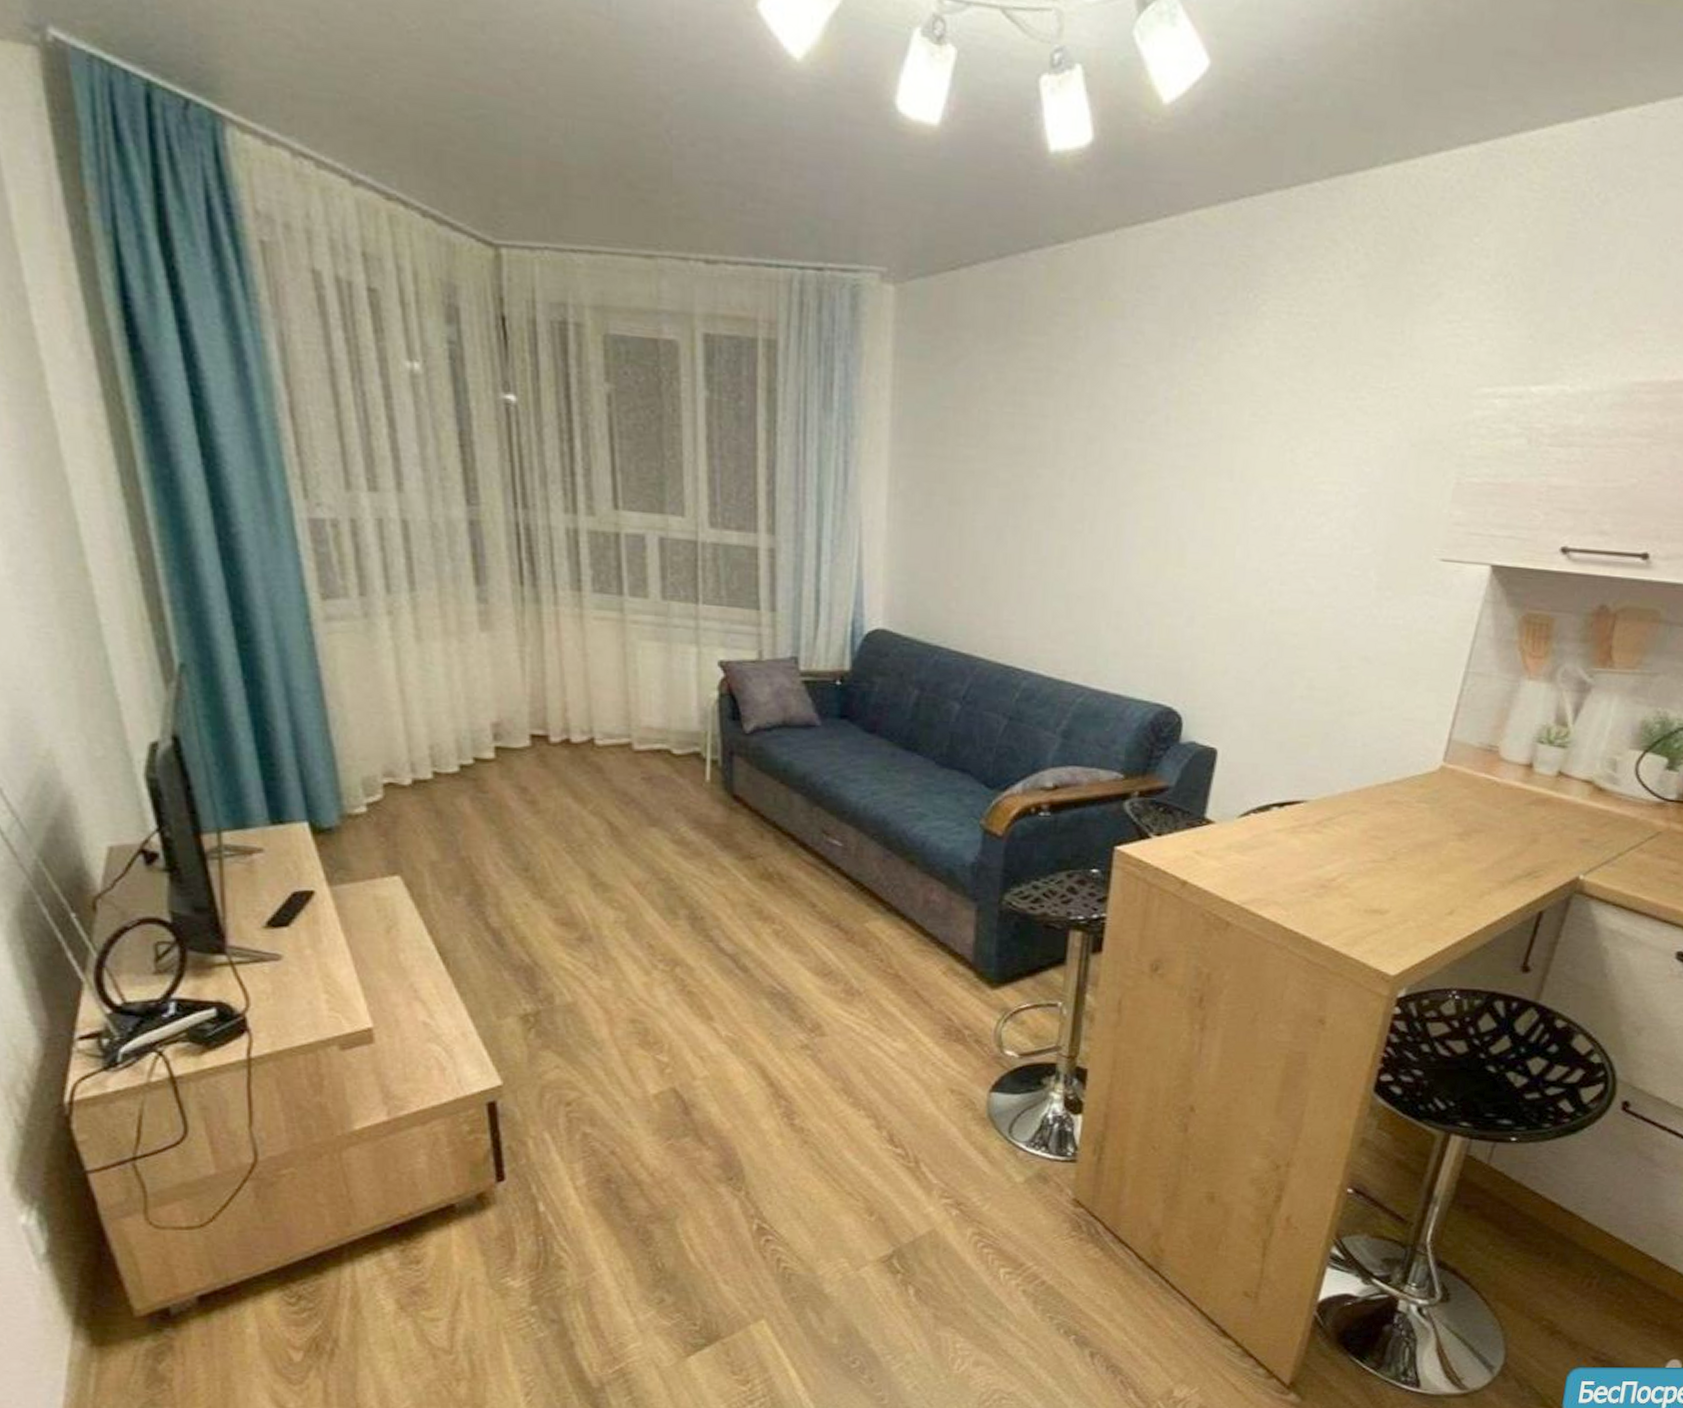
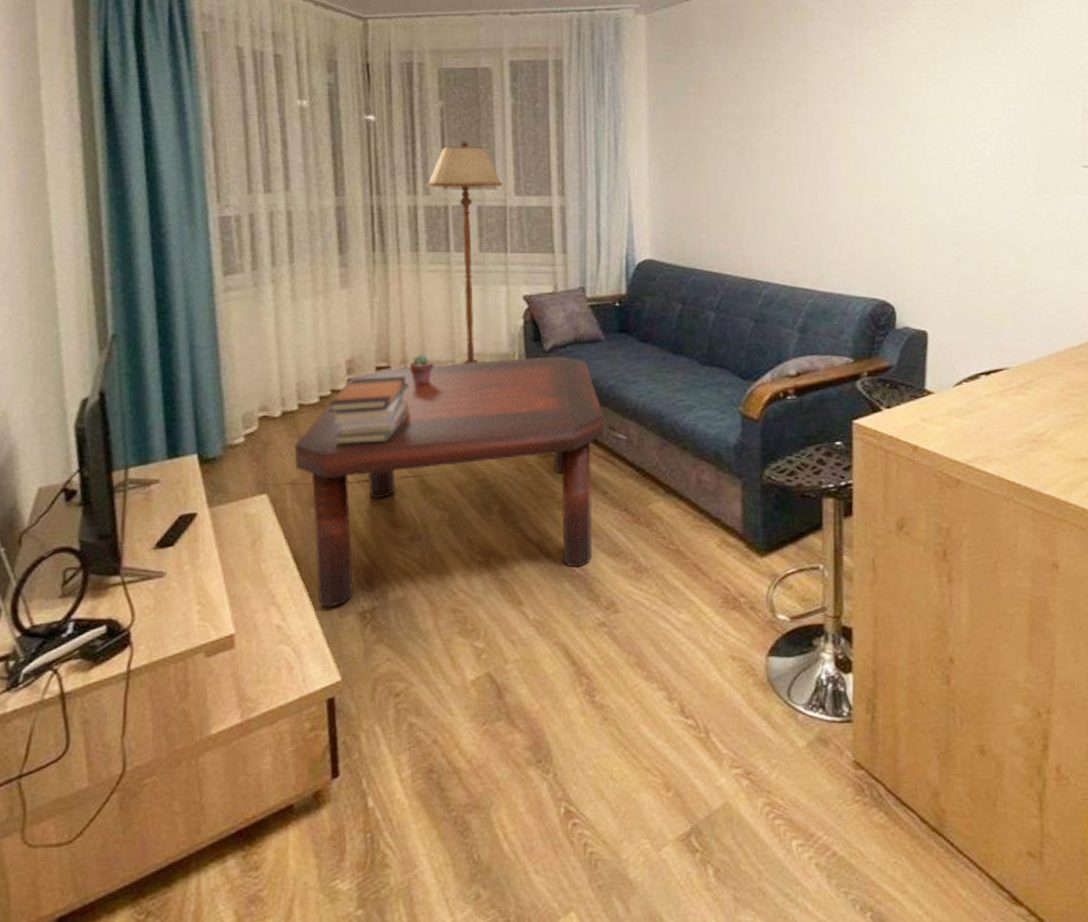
coffee table: none [430,736,817,1007] -> present [293,356,605,607]
book stack: none [472,747,575,826] -> present [329,376,409,444]
potted succulent: none [573,723,605,763] -> present [409,353,434,386]
floor lamp: none [590,444,693,741] -> present [427,141,503,363]

